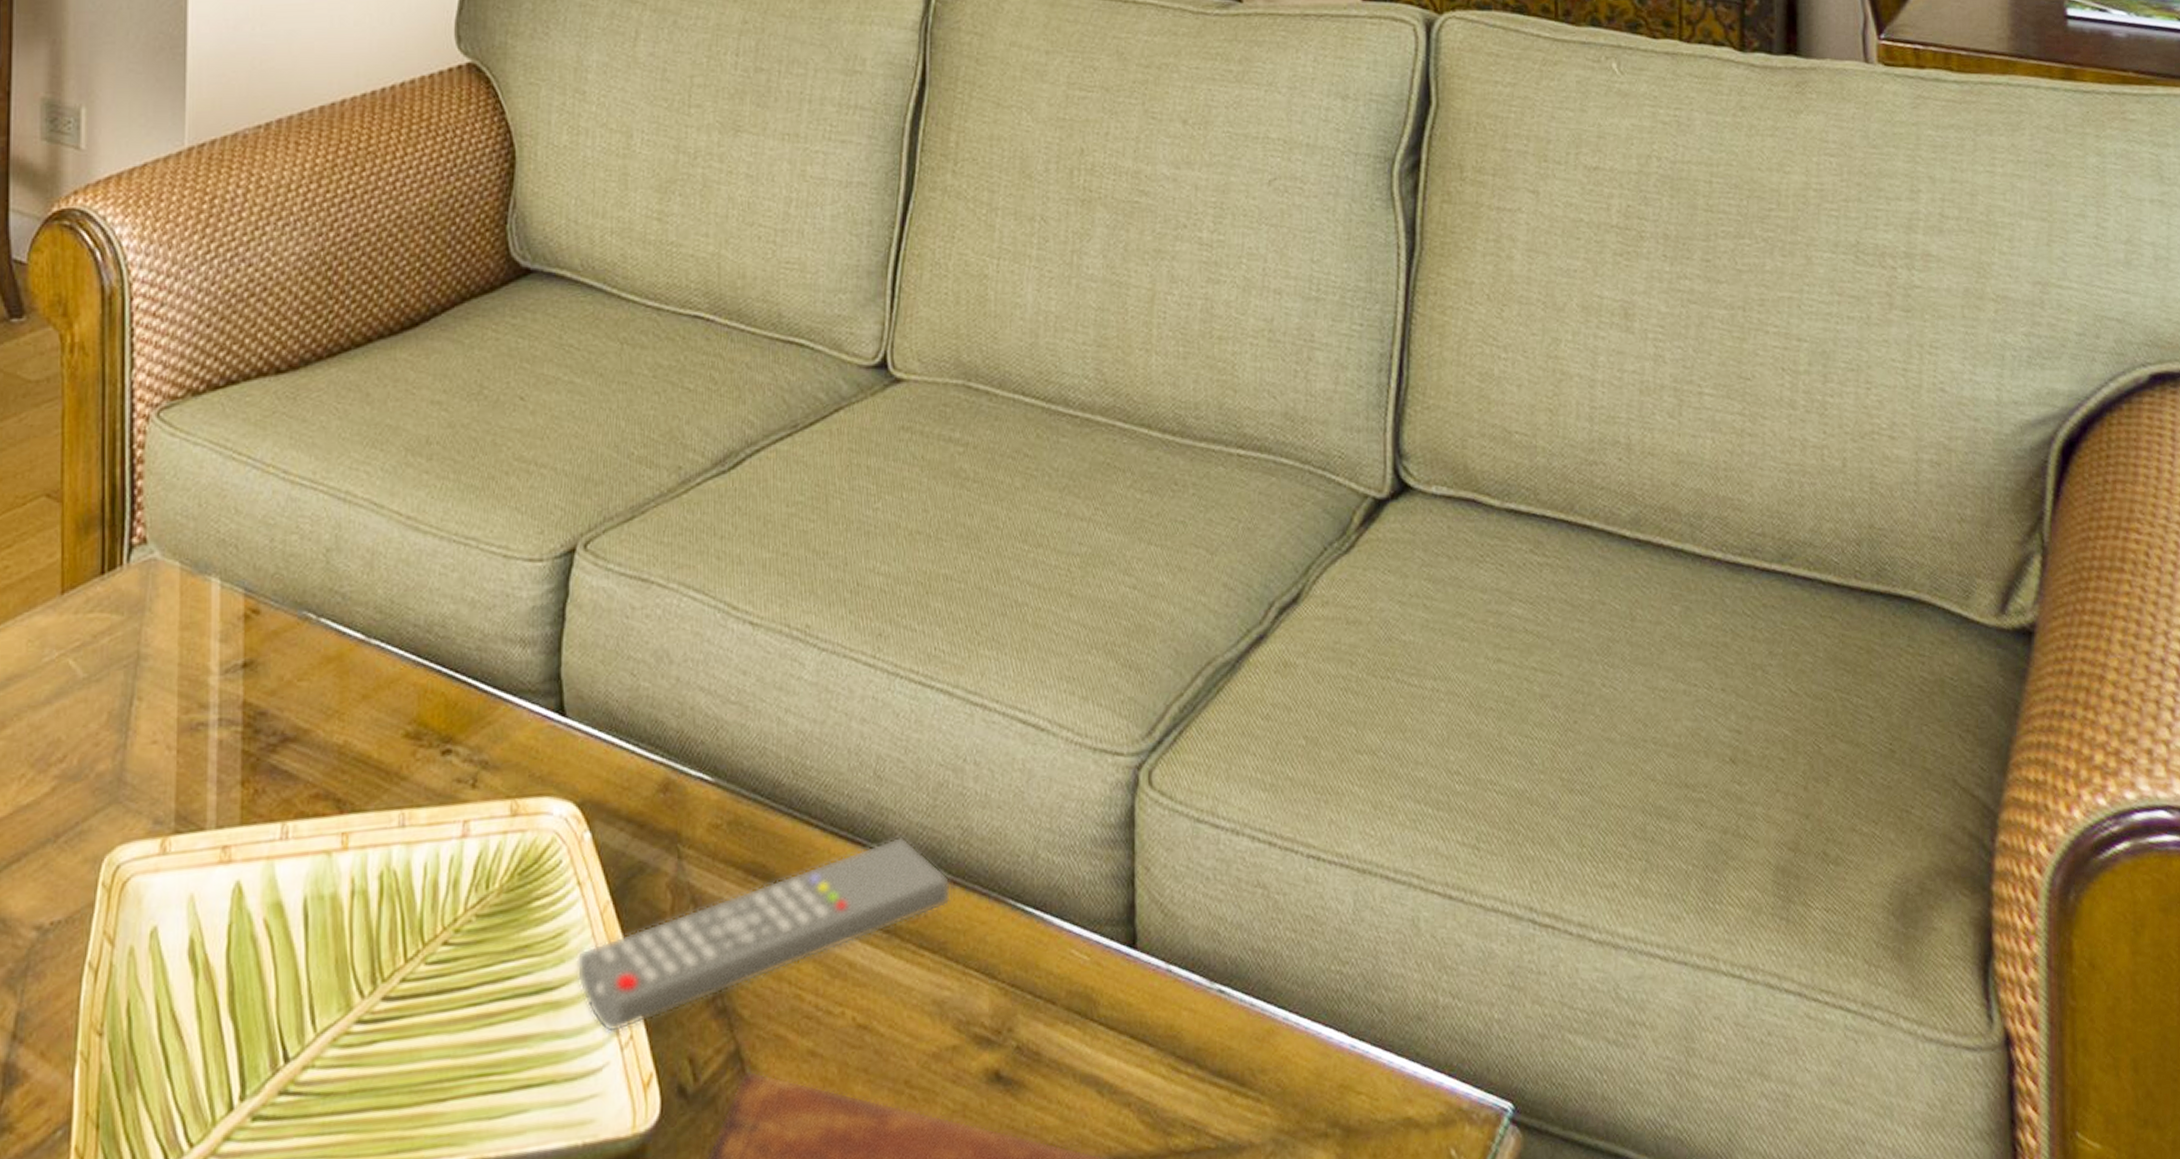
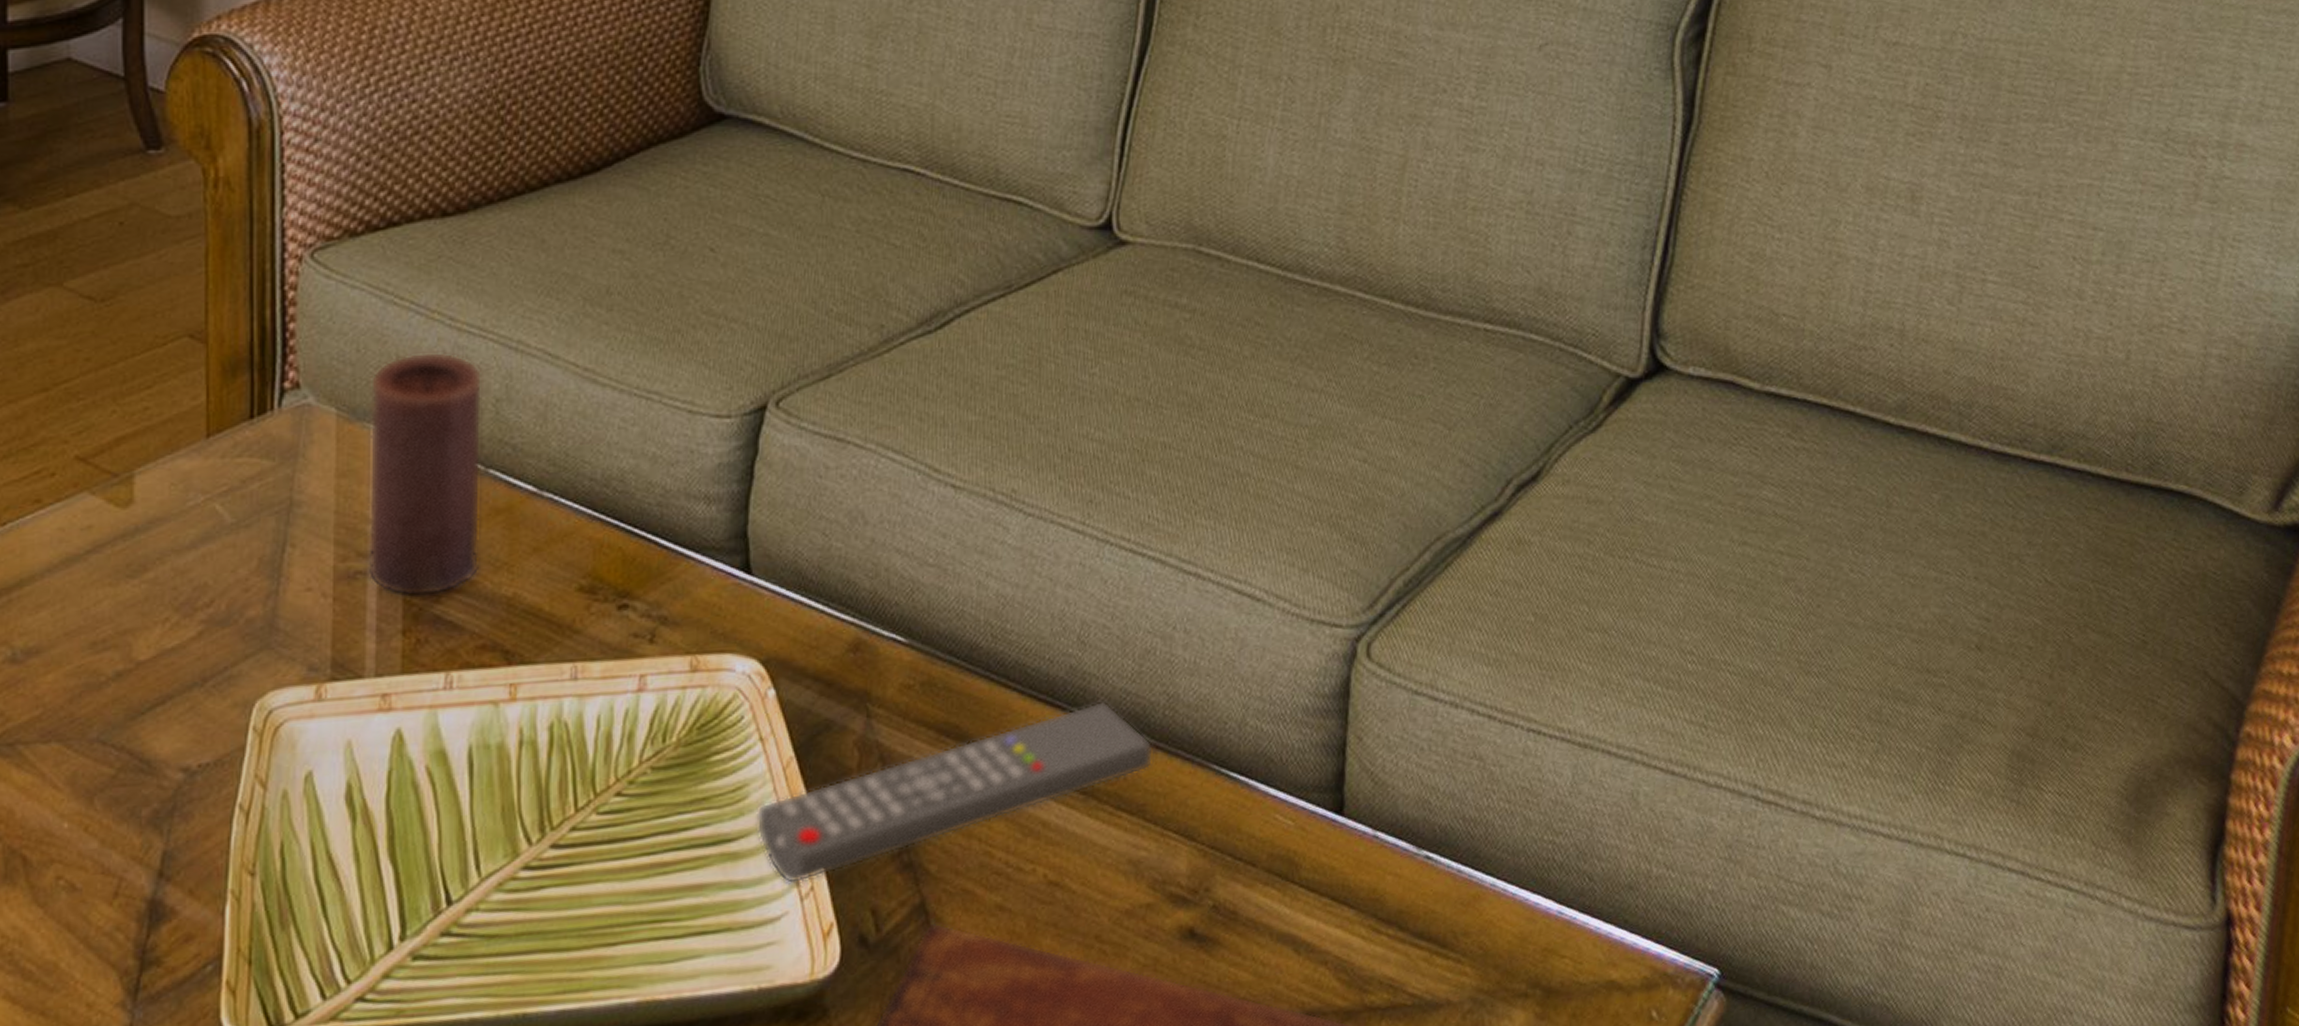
candle: none [209,503,314,747] -> present [367,351,483,597]

